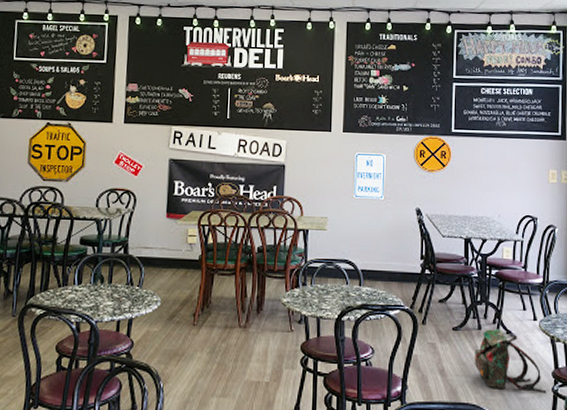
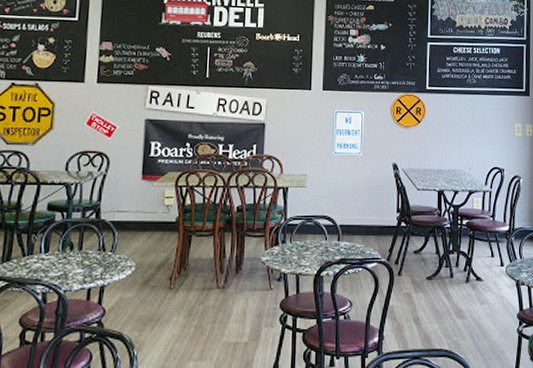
backpack: present [475,329,547,392] -> none [447,276,512,334]

